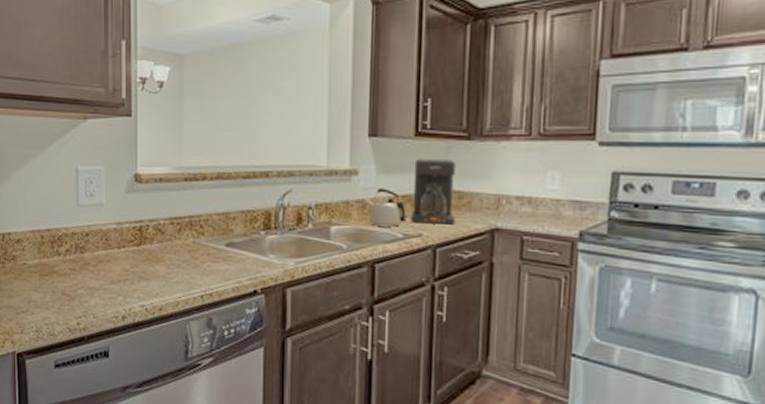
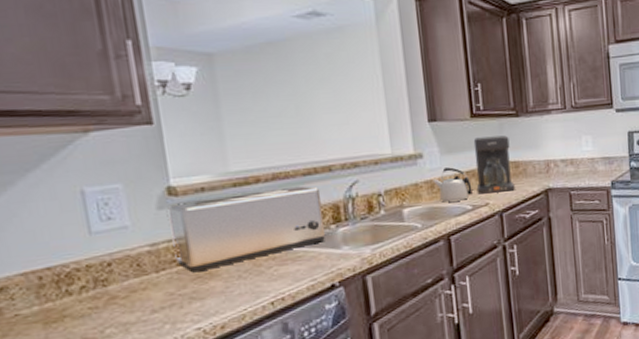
toaster: none [133,187,256,255] -> present [167,186,326,273]

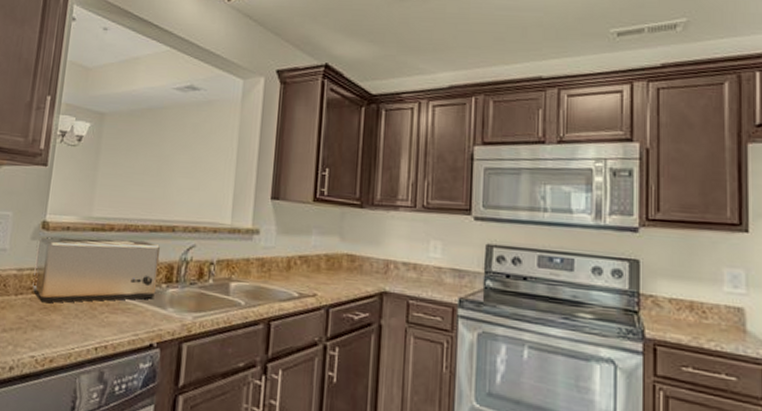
kettle: present [433,167,473,203] -> none [264,248,302,287]
coffee maker: present [473,135,515,194] -> none [306,223,349,286]

